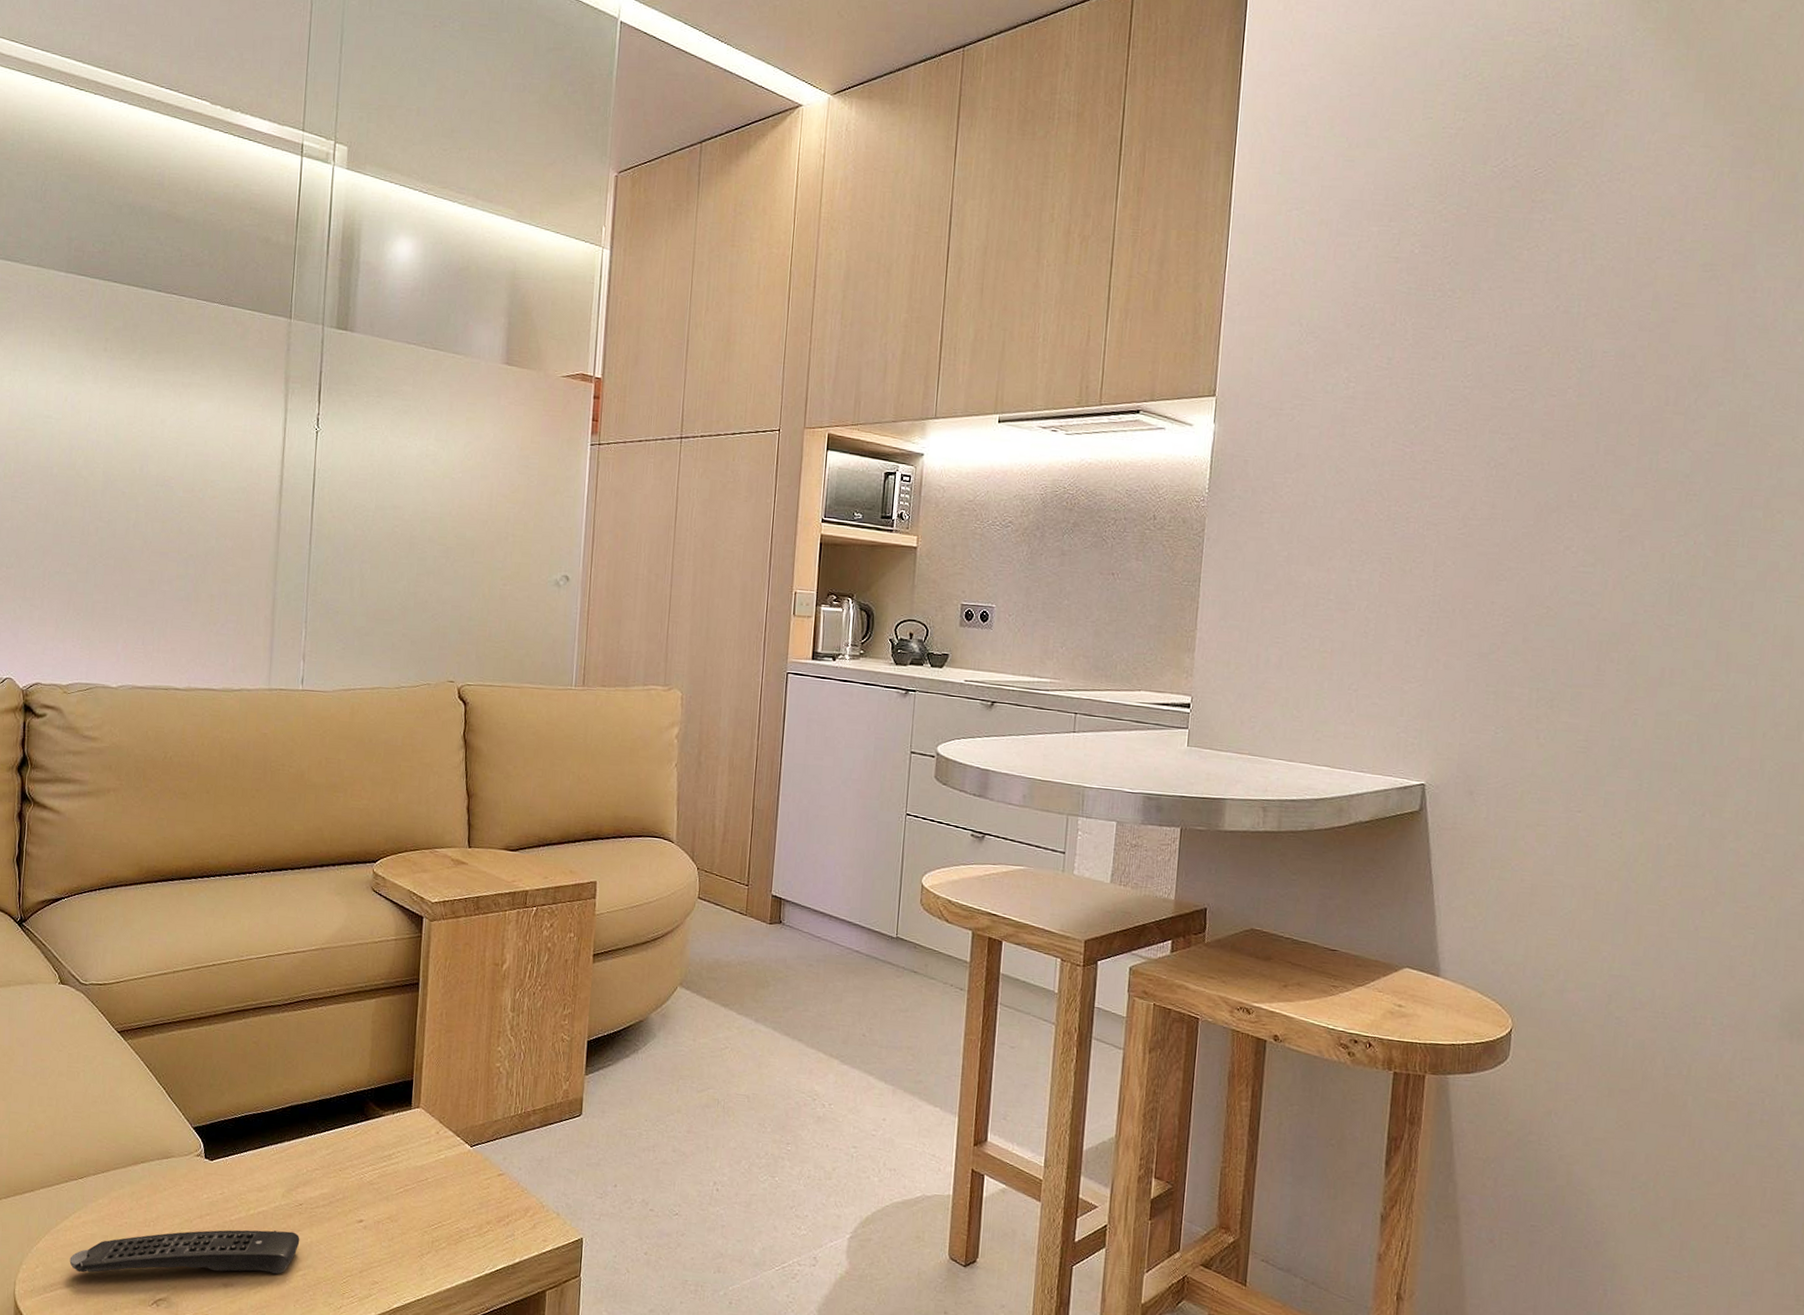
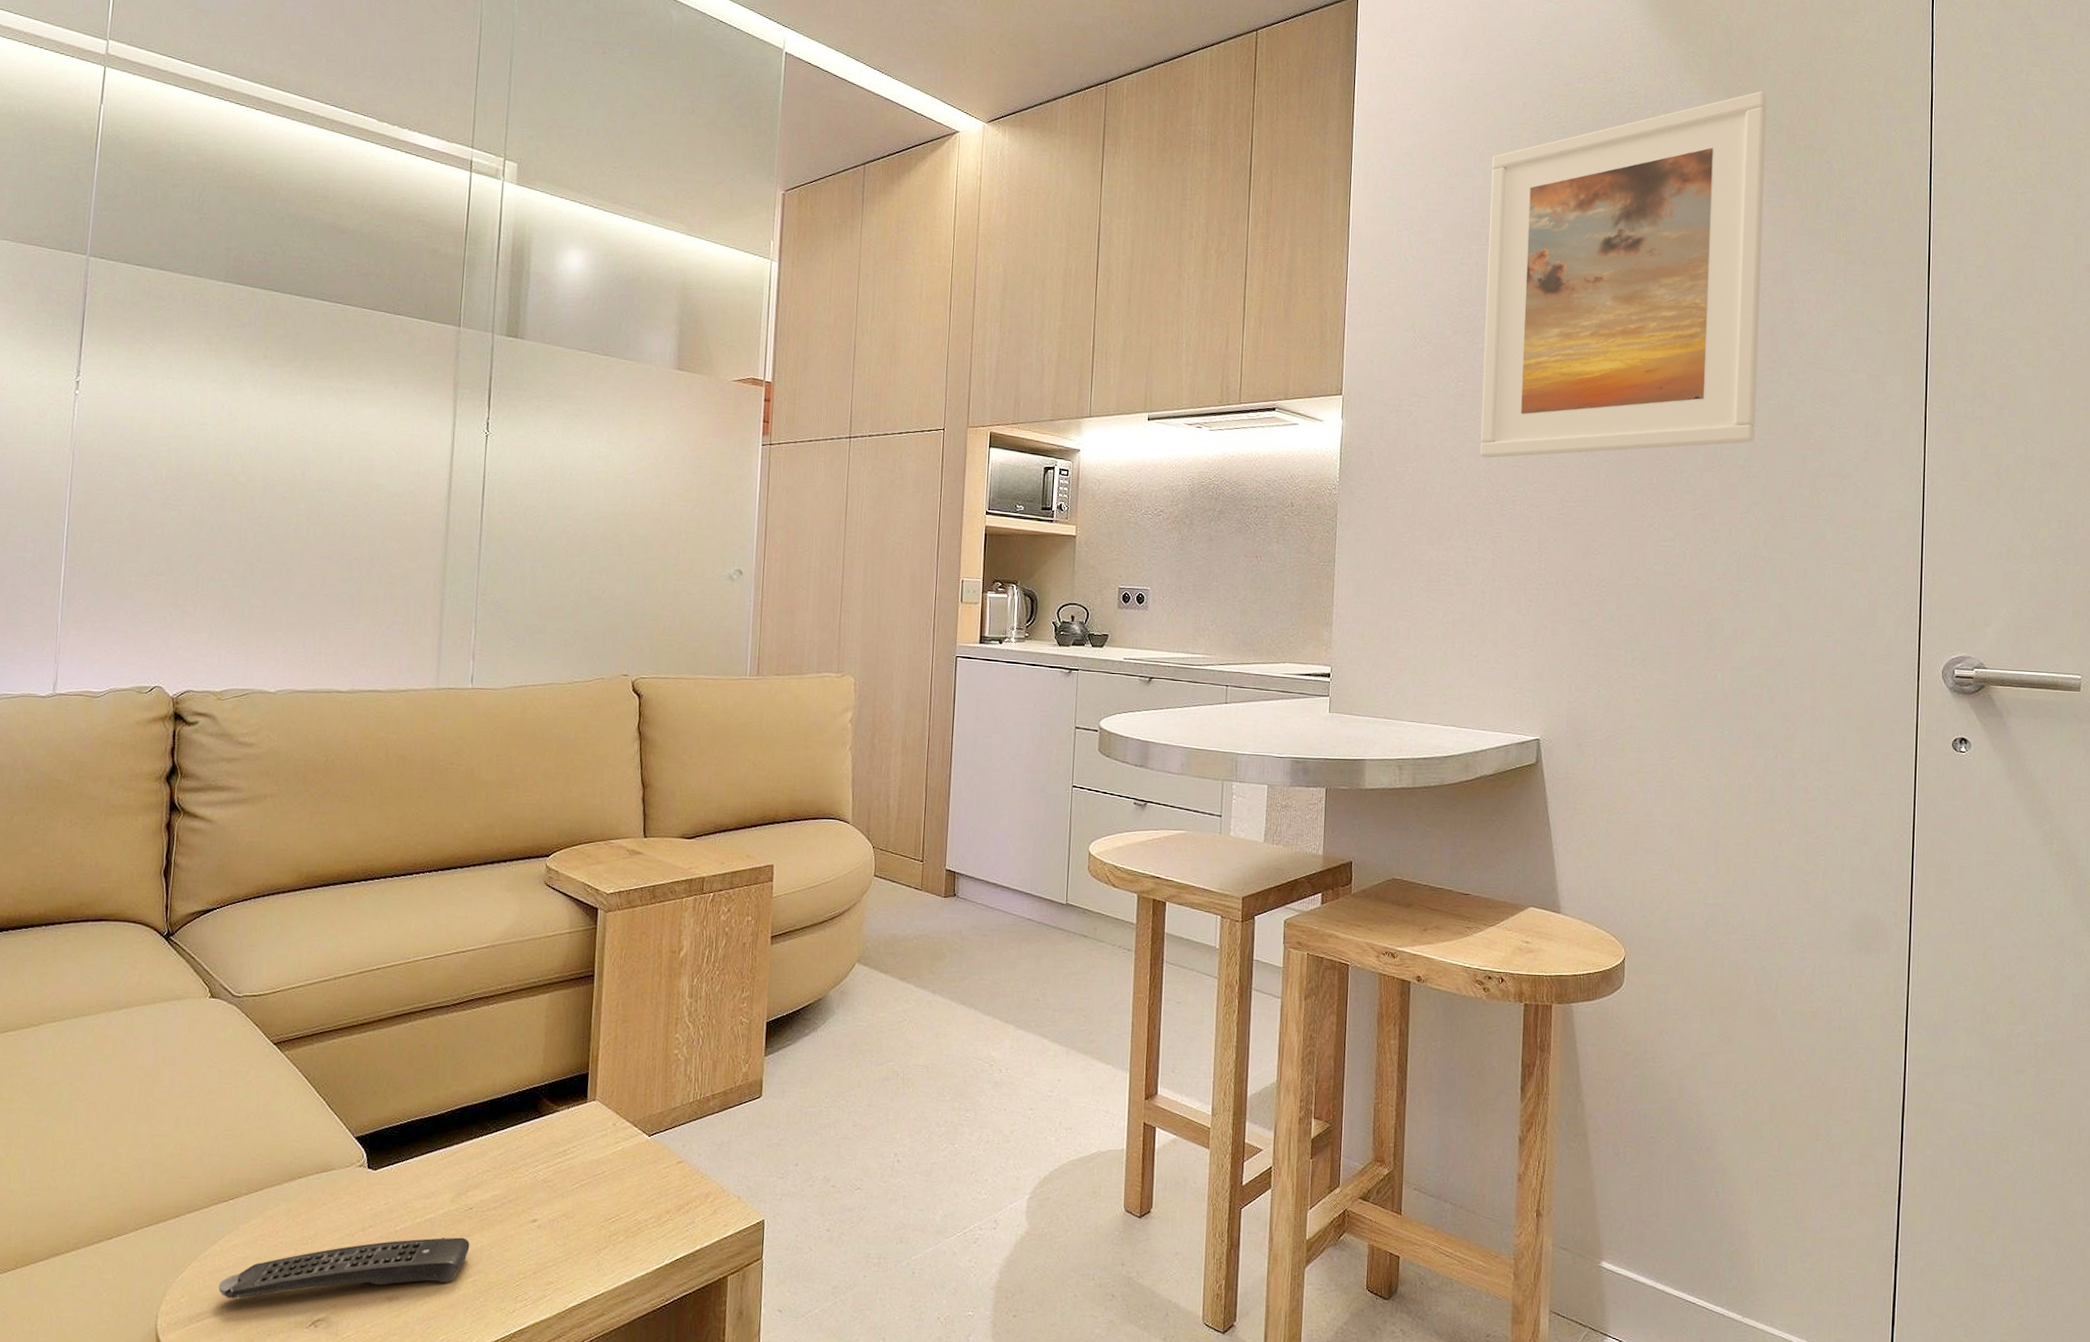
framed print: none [1370,40,1738,469] -> present [1479,91,1767,458]

